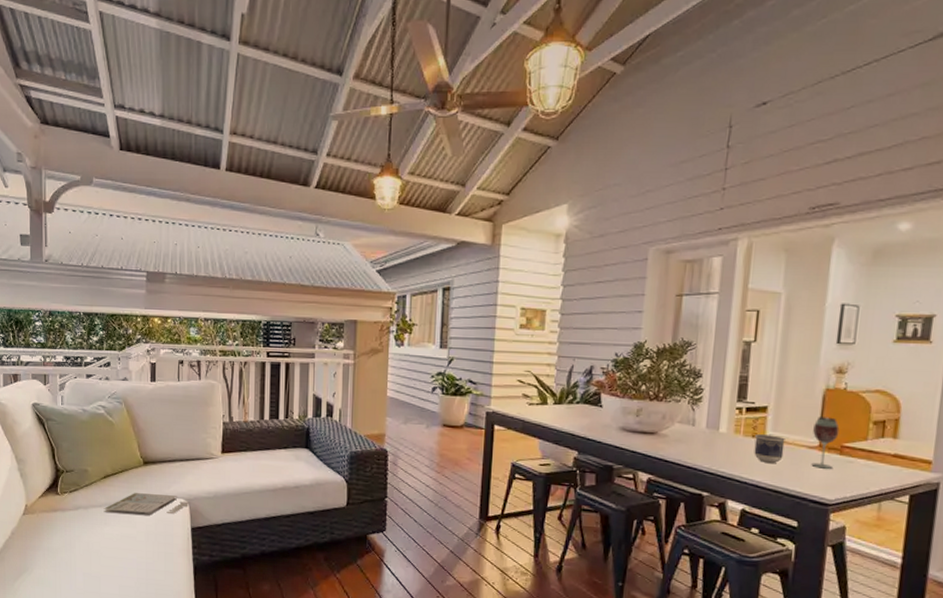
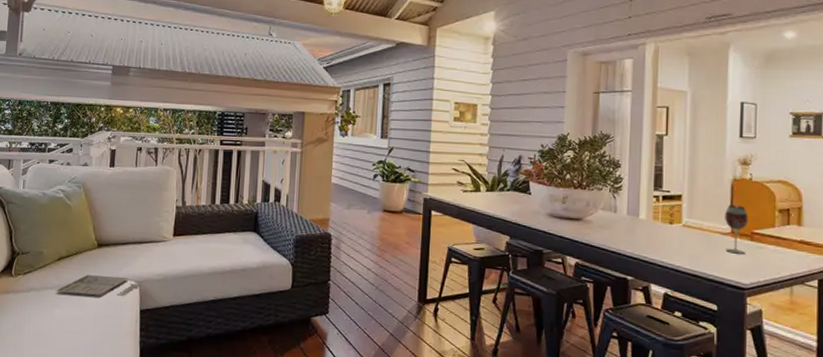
cup: present [754,434,785,464] -> none [672,221,700,250]

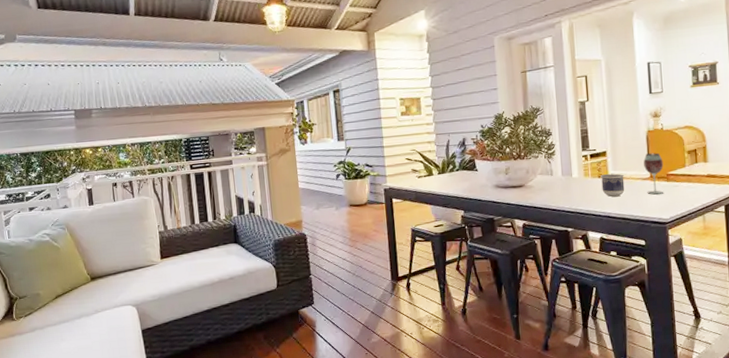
magazine: present [55,275,140,298] -> none [58,304,138,329]
cup: none [672,221,700,250] -> present [601,173,625,197]

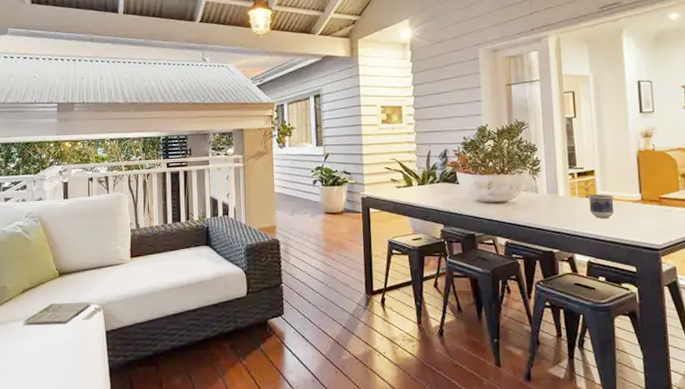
magazine: none [58,304,138,329] -> present [22,302,103,325]
wineglass: present [643,152,664,195] -> none [634,174,657,219]

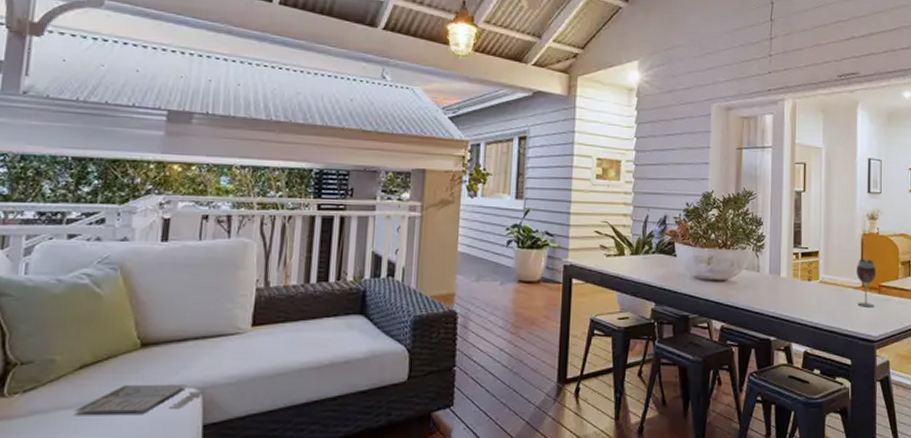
cup: present [589,194,614,219] -> none [811,278,835,305]
wineglass: none [634,174,657,219] -> present [856,259,877,307]

